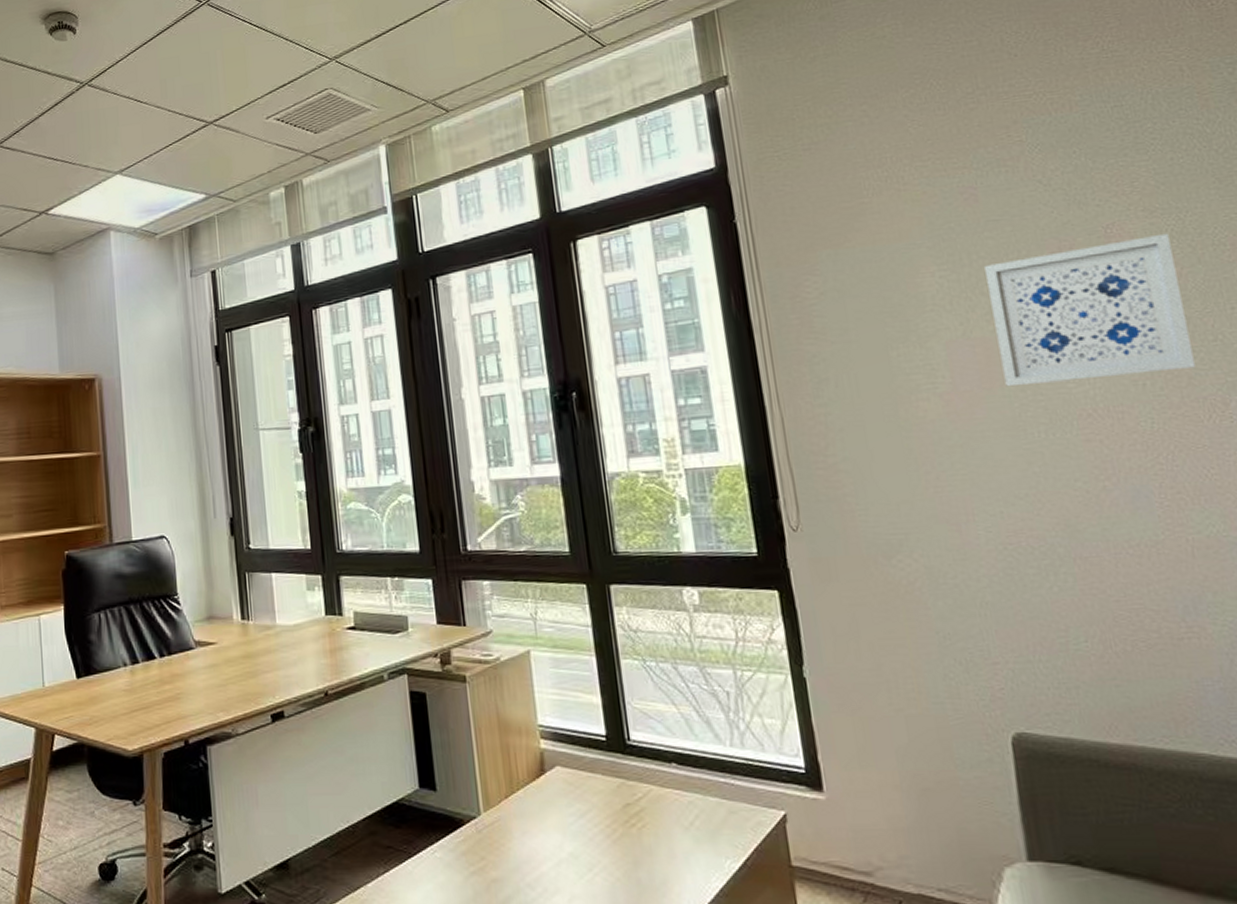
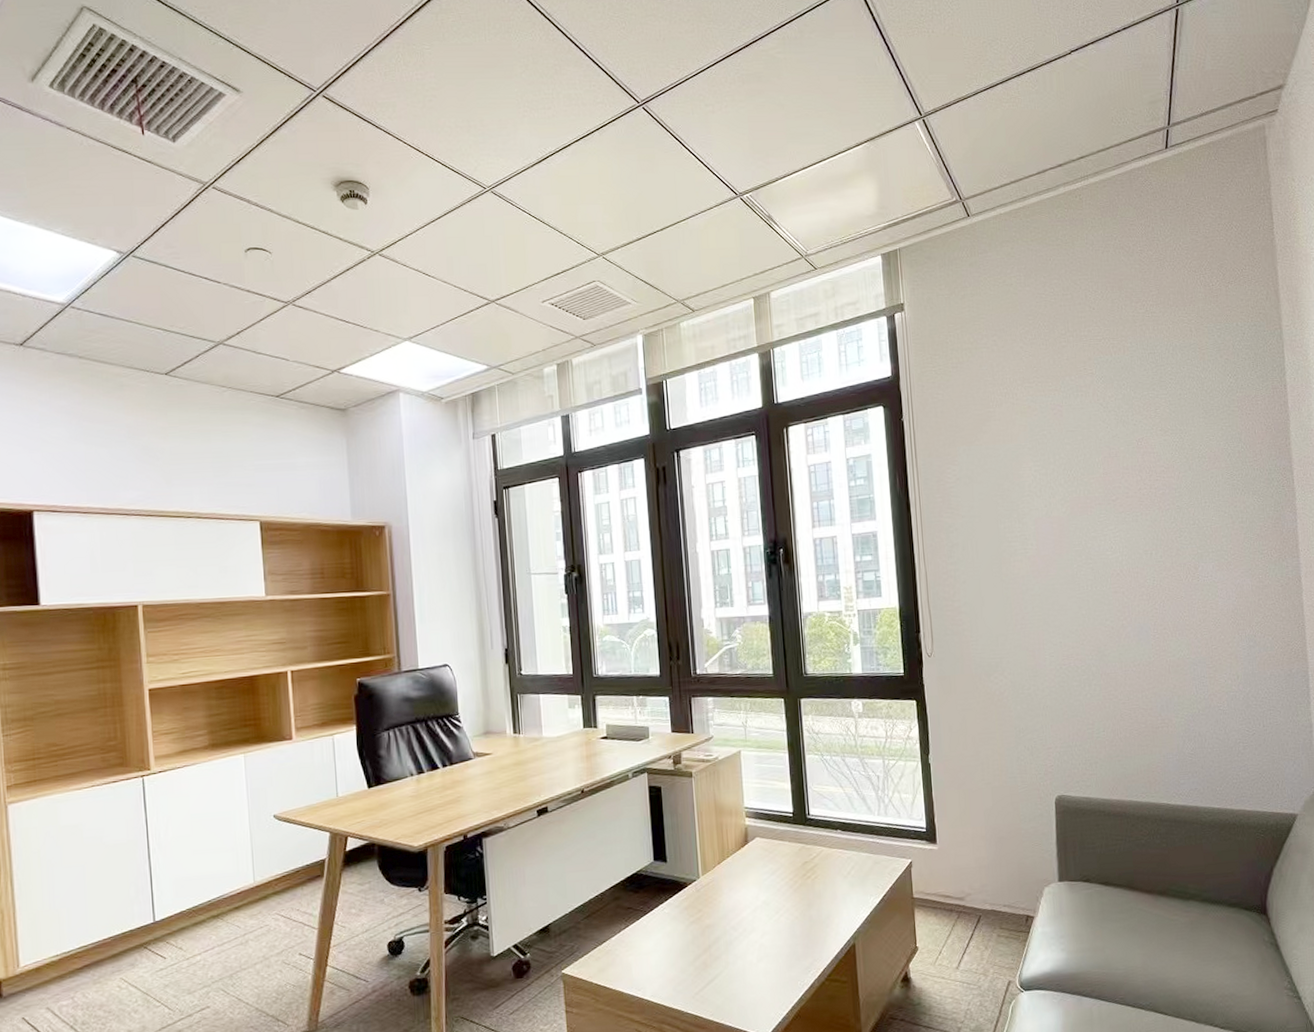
wall art: present [985,233,1195,387] -> none [1063,447,1181,553]

